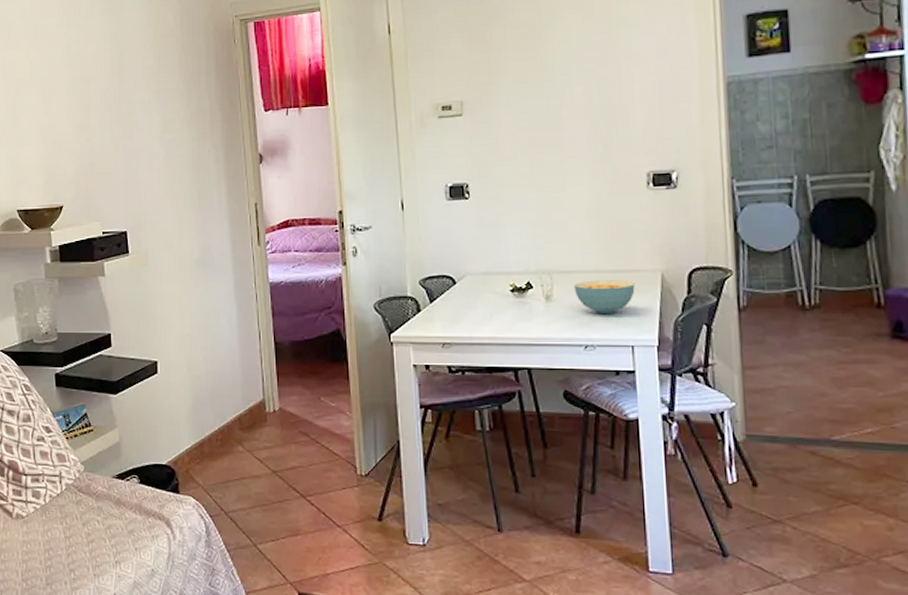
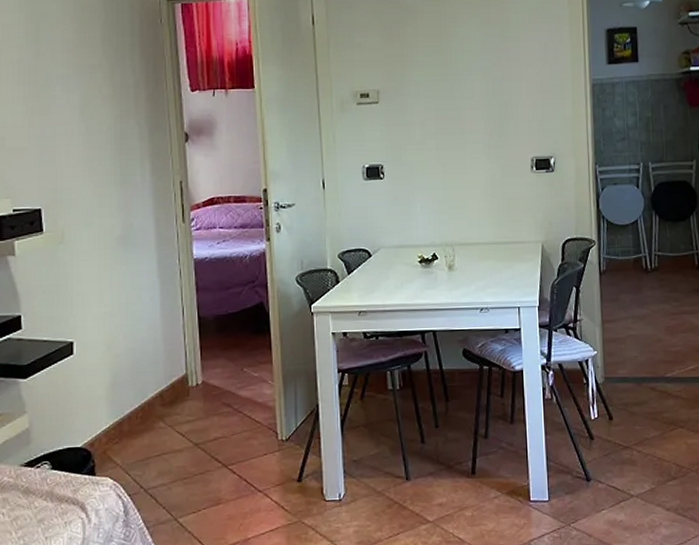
cereal bowl: present [573,280,635,315] -> none [472,250,521,281]

